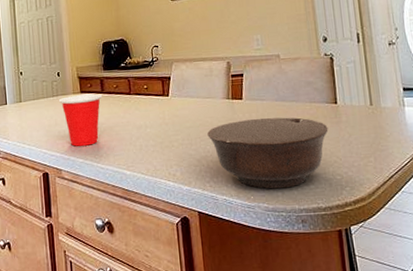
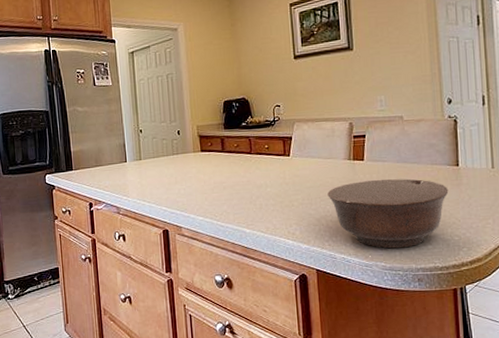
cup: present [58,94,103,147] -> none [178,152,223,205]

